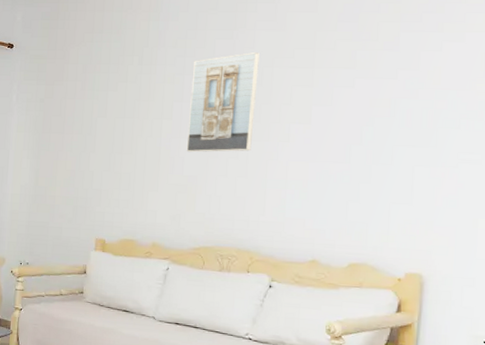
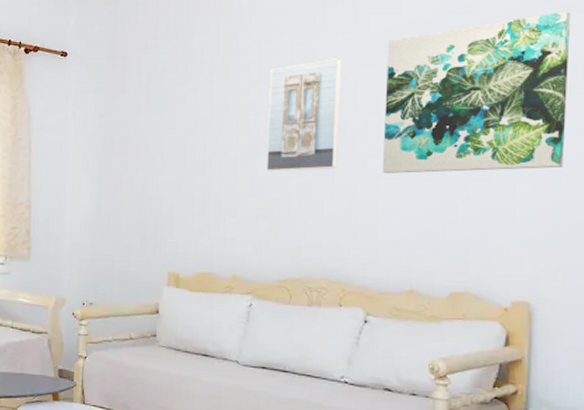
wall art: none [291,11,476,156] -> present [382,11,571,173]

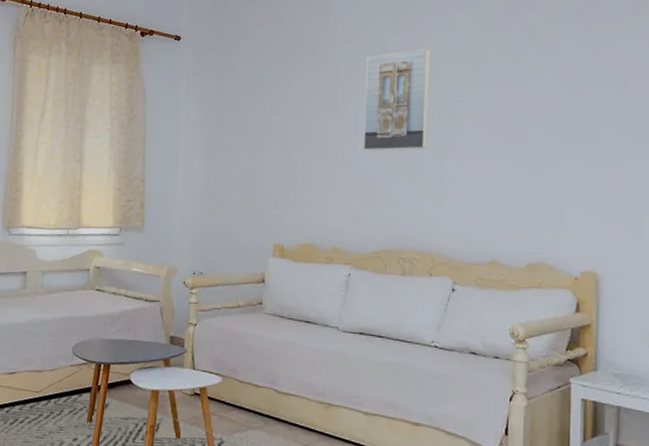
wall art: present [382,11,571,173] -> none [466,12,627,154]

